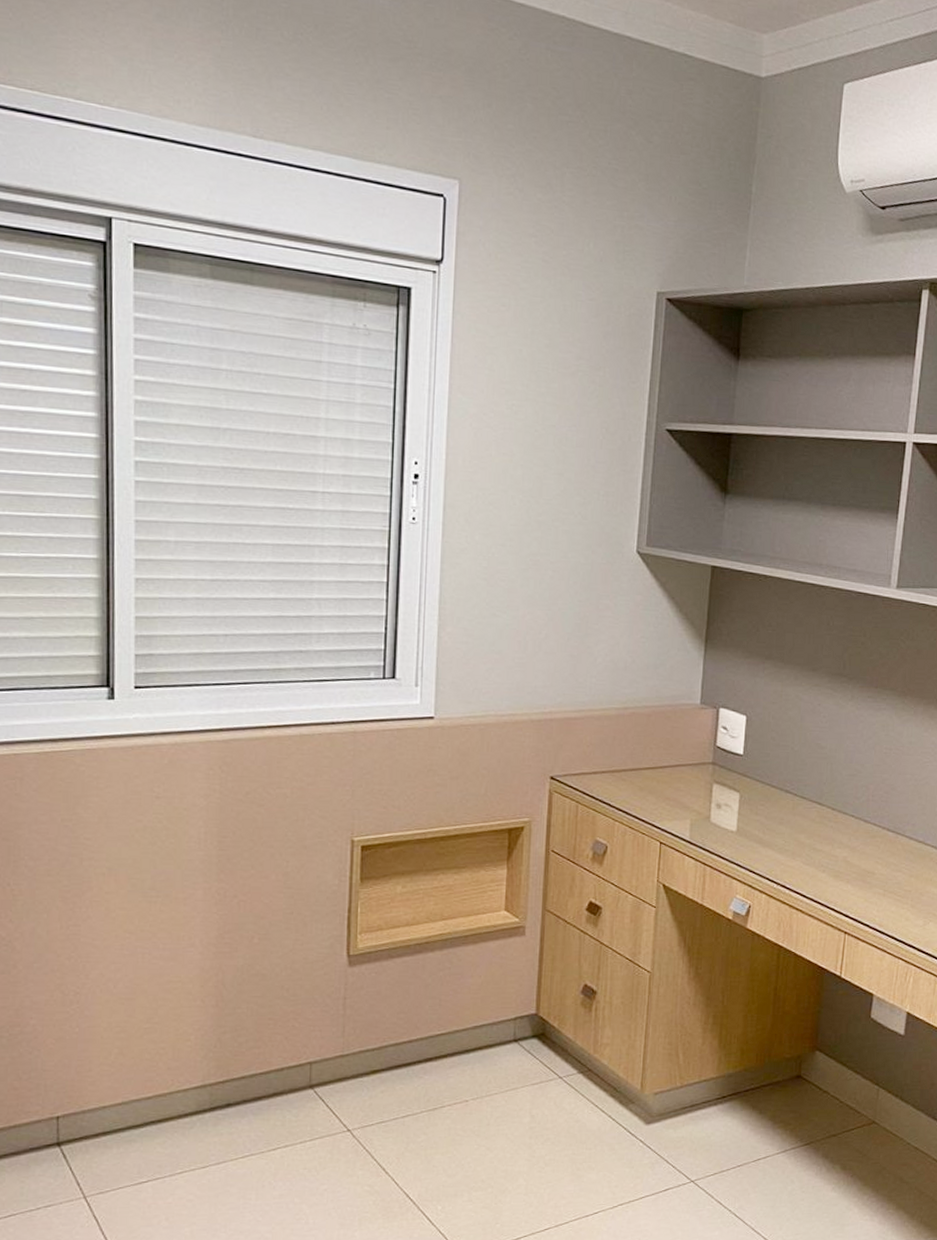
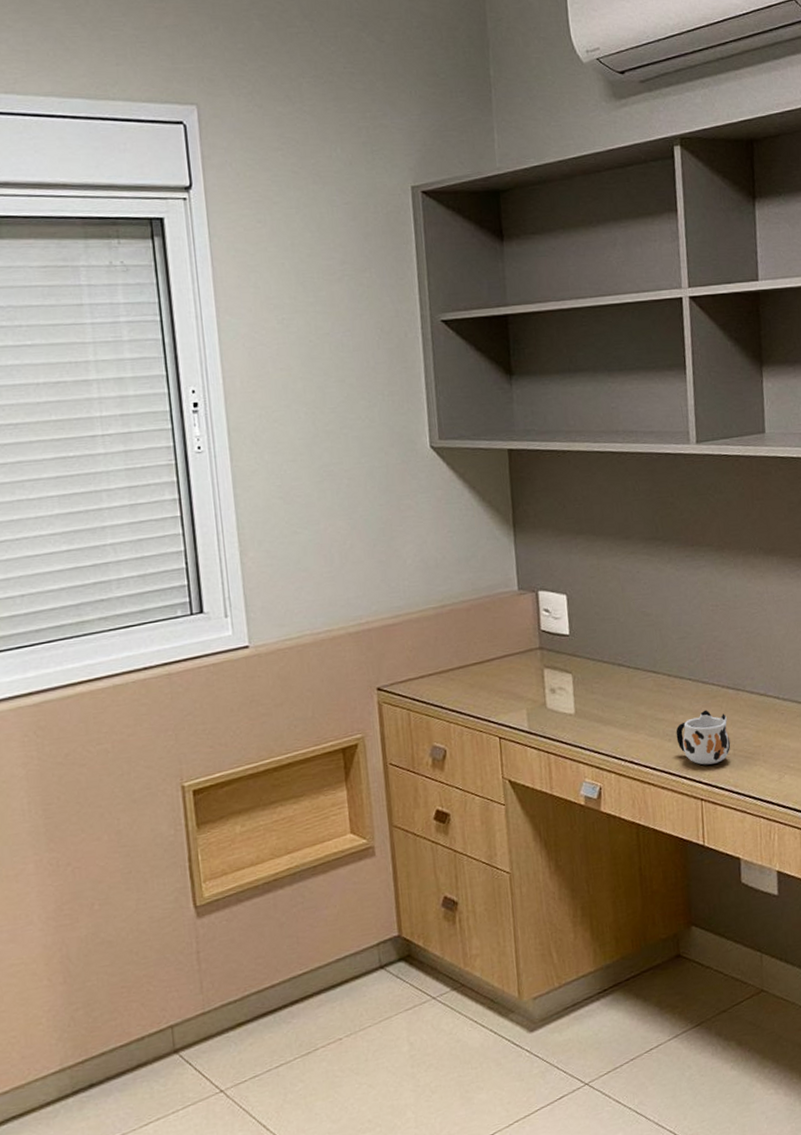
mug: none [830,848,883,901] -> present [676,710,731,765]

